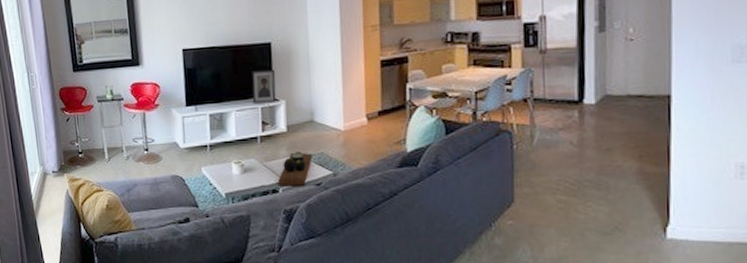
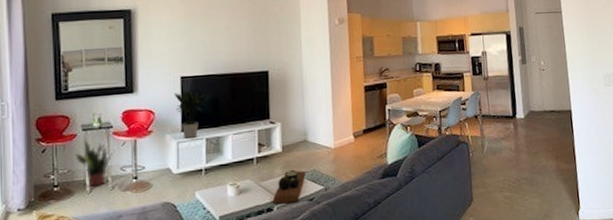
potted plant: none [93,112,127,157] -> present [75,141,115,188]
potted plant: none [177,63,209,113] -> present [174,90,207,139]
picture frame: present [251,69,277,104] -> none [249,95,273,127]

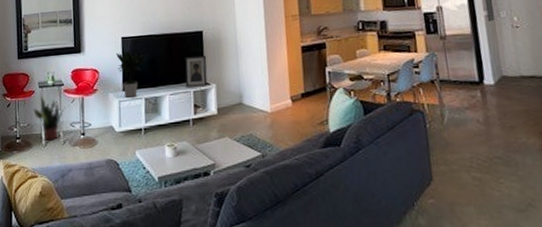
picture frame: none [249,95,273,127] -> present [185,55,208,88]
decorative tray: present [273,169,306,205] -> none [210,133,242,169]

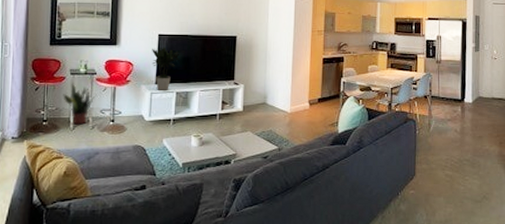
picture frame: present [185,55,208,88] -> none [216,58,237,85]

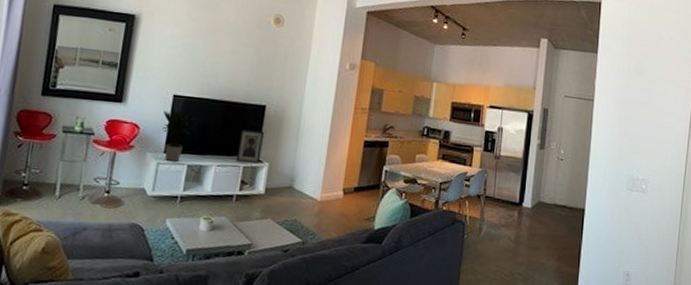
potted plant: present [63,84,97,126] -> none [50,144,92,195]
picture frame: none [216,58,237,85] -> present [236,129,264,163]

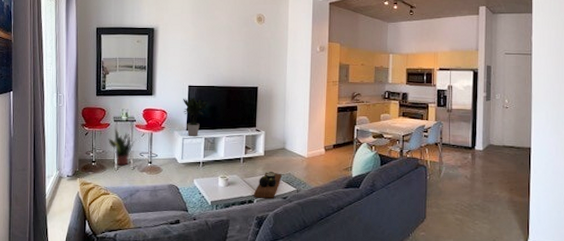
potted plant: none [50,144,92,195] -> present [108,130,137,167]
picture frame: present [236,129,264,163] -> none [240,107,258,132]
decorative tray: none [246,214,285,251] -> present [254,171,282,198]

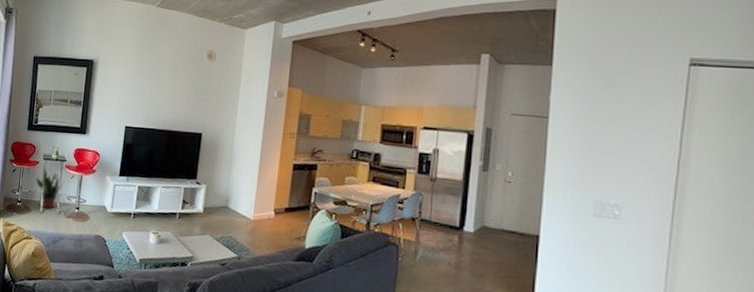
potted plant: present [183,97,208,136] -> none [118,139,145,183]
decorative tray: present [254,171,282,198] -> none [188,231,222,264]

